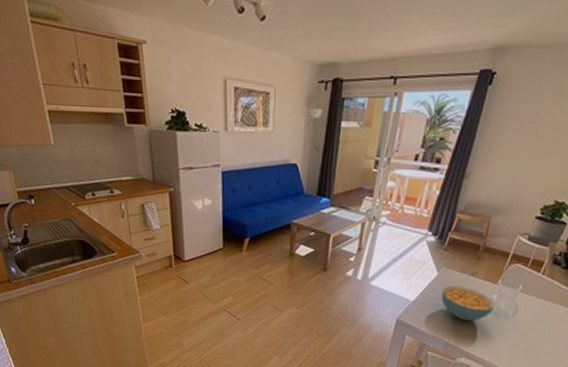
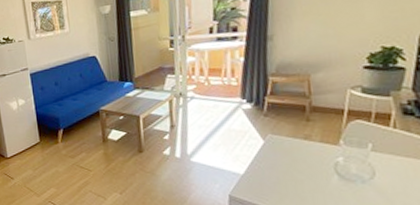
cereal bowl: present [441,285,495,321] -> none [273,152,344,190]

